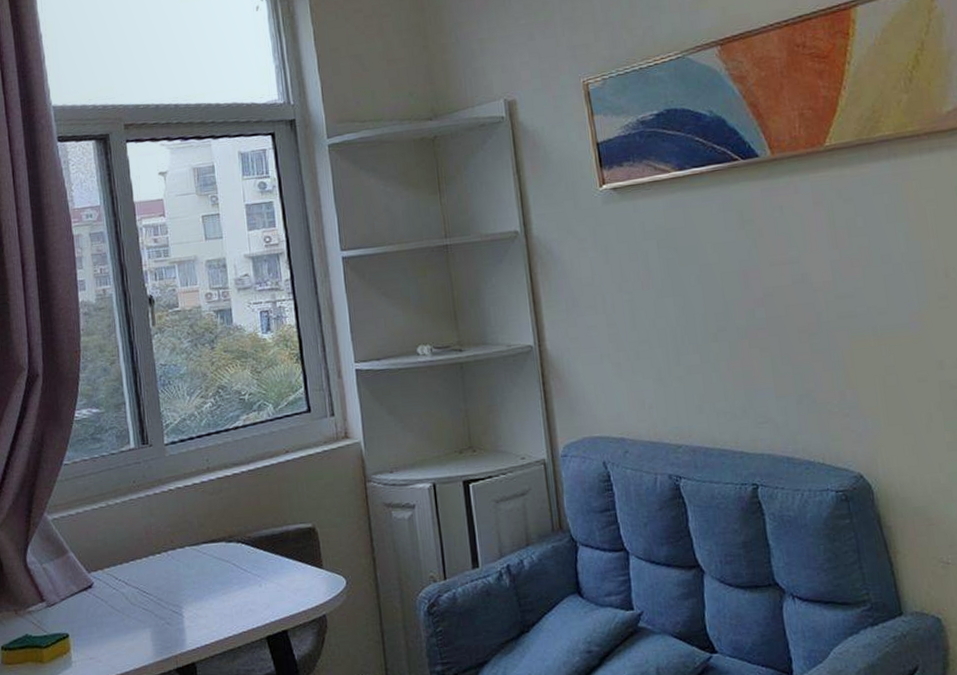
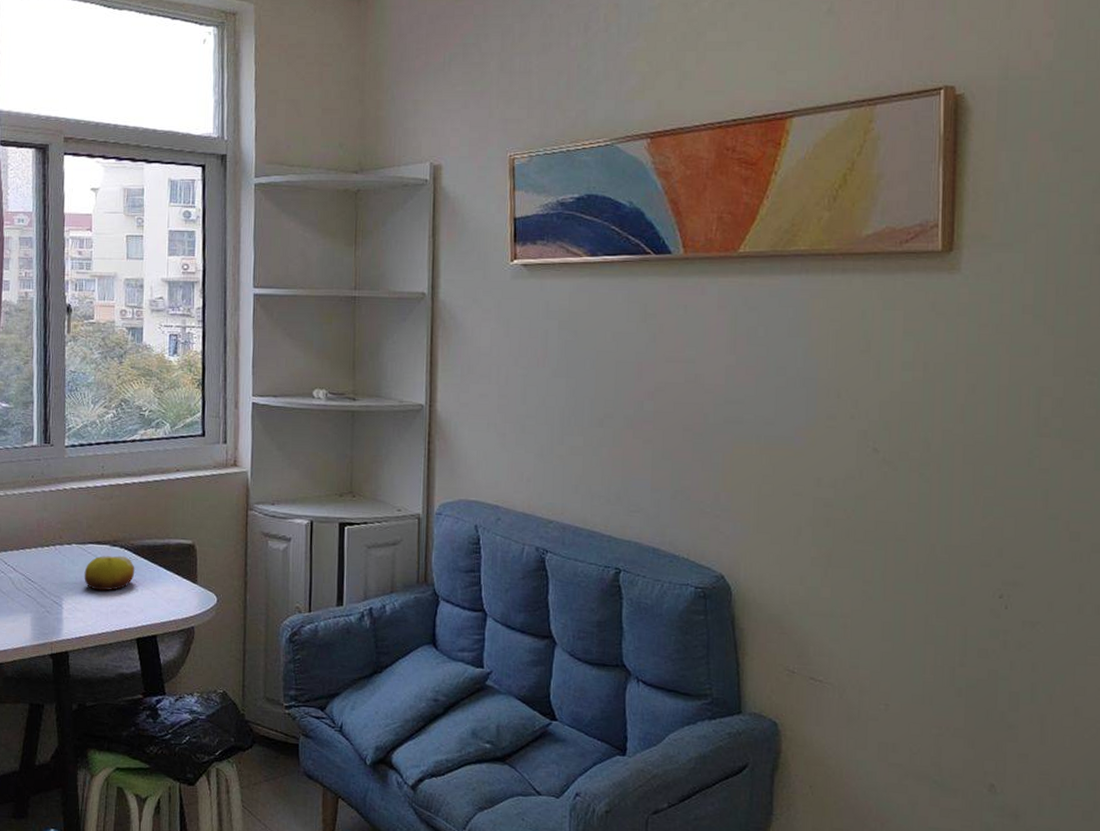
fruit: none [202,551,256,592] -> present [84,555,135,591]

